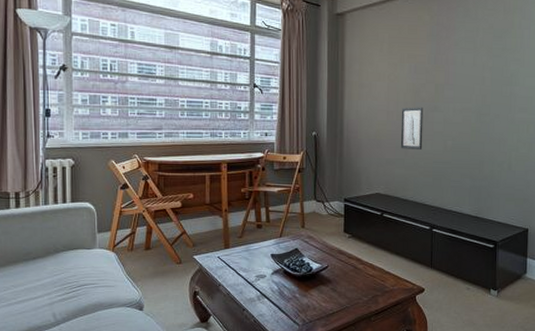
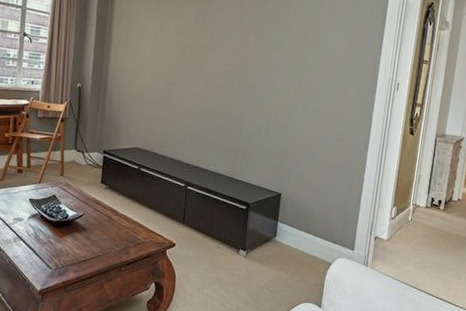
wall art: present [400,107,424,150] -> none [162,66,187,108]

